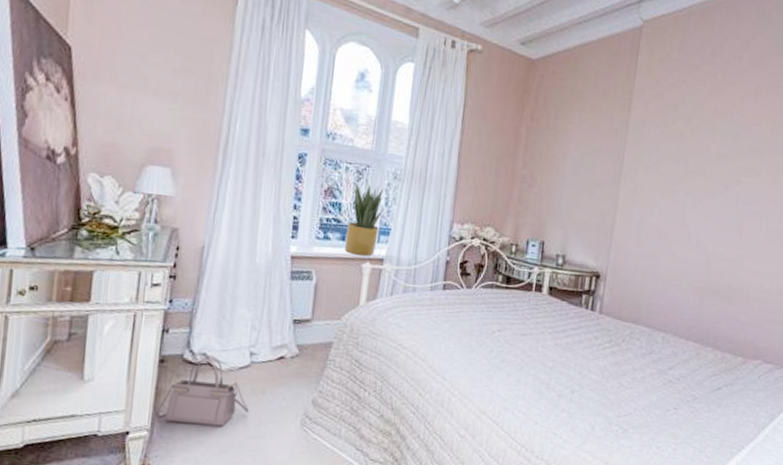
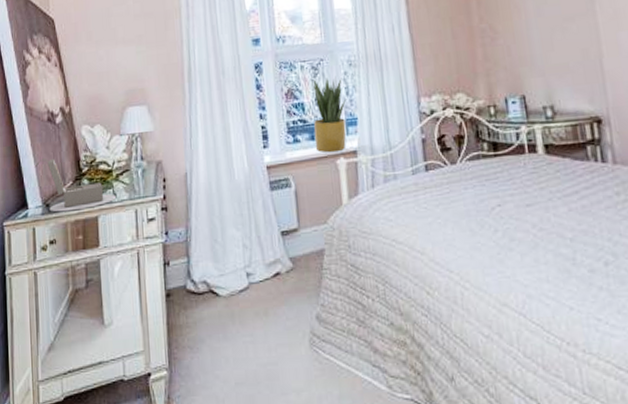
jewelry box: none [21,198,120,261] -> present [34,159,117,213]
handbag: present [156,355,249,428] -> none [171,282,256,359]

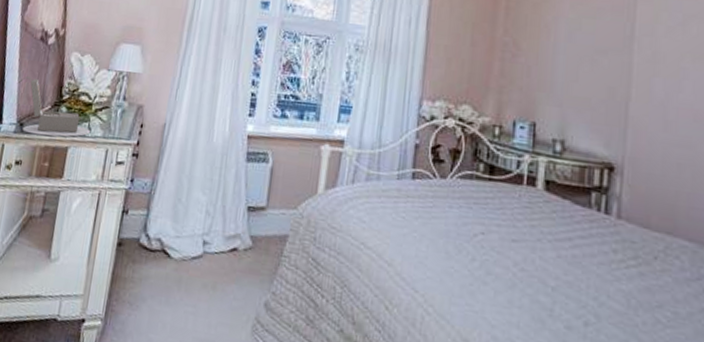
planter: present [311,77,347,153] -> none [302,56,346,138]

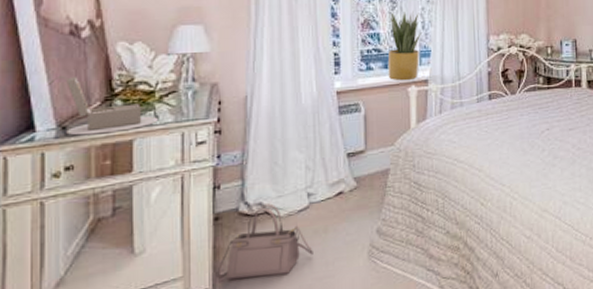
handbag: none [110,241,199,325] -> present [217,204,313,281]
planter: none [302,56,346,138] -> present [387,11,423,81]

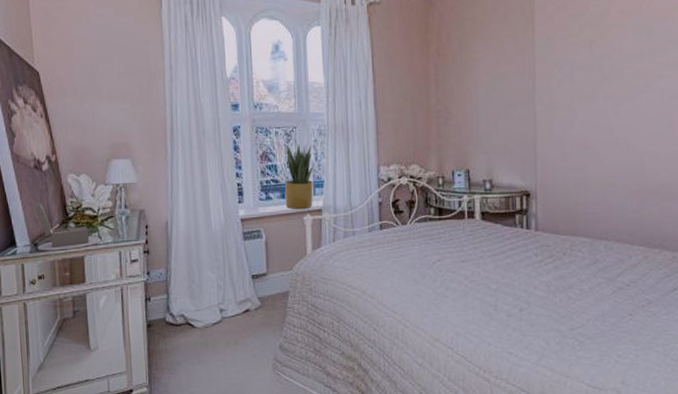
handbag: present [217,204,313,281] -> none [151,316,227,378]

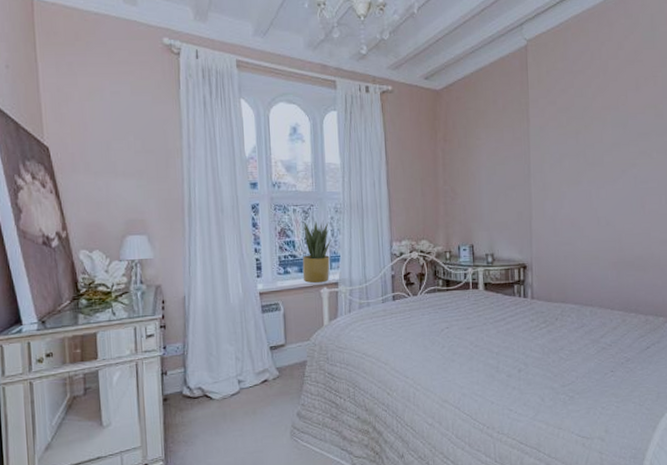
jewelry box: present [22,202,102,251] -> none [28,279,116,329]

